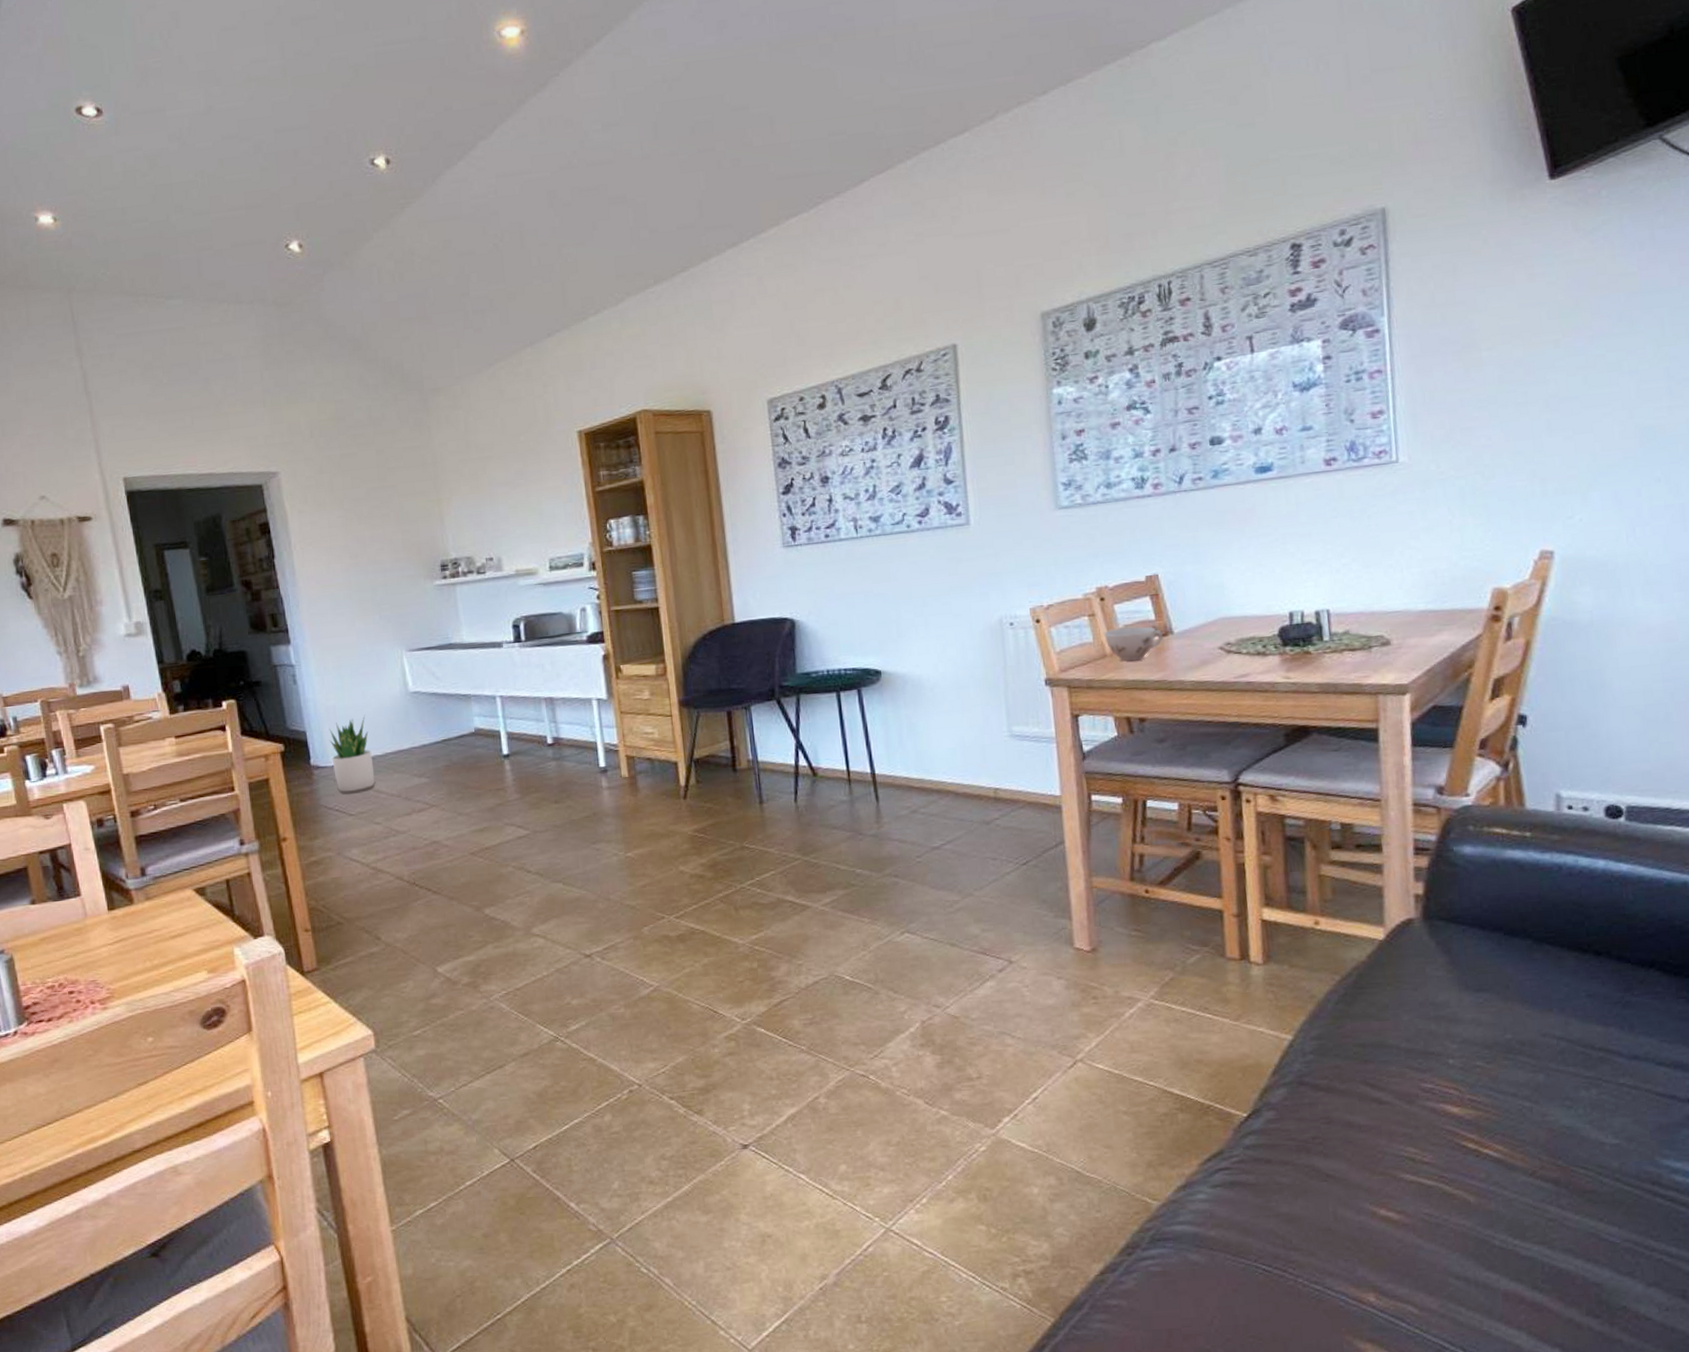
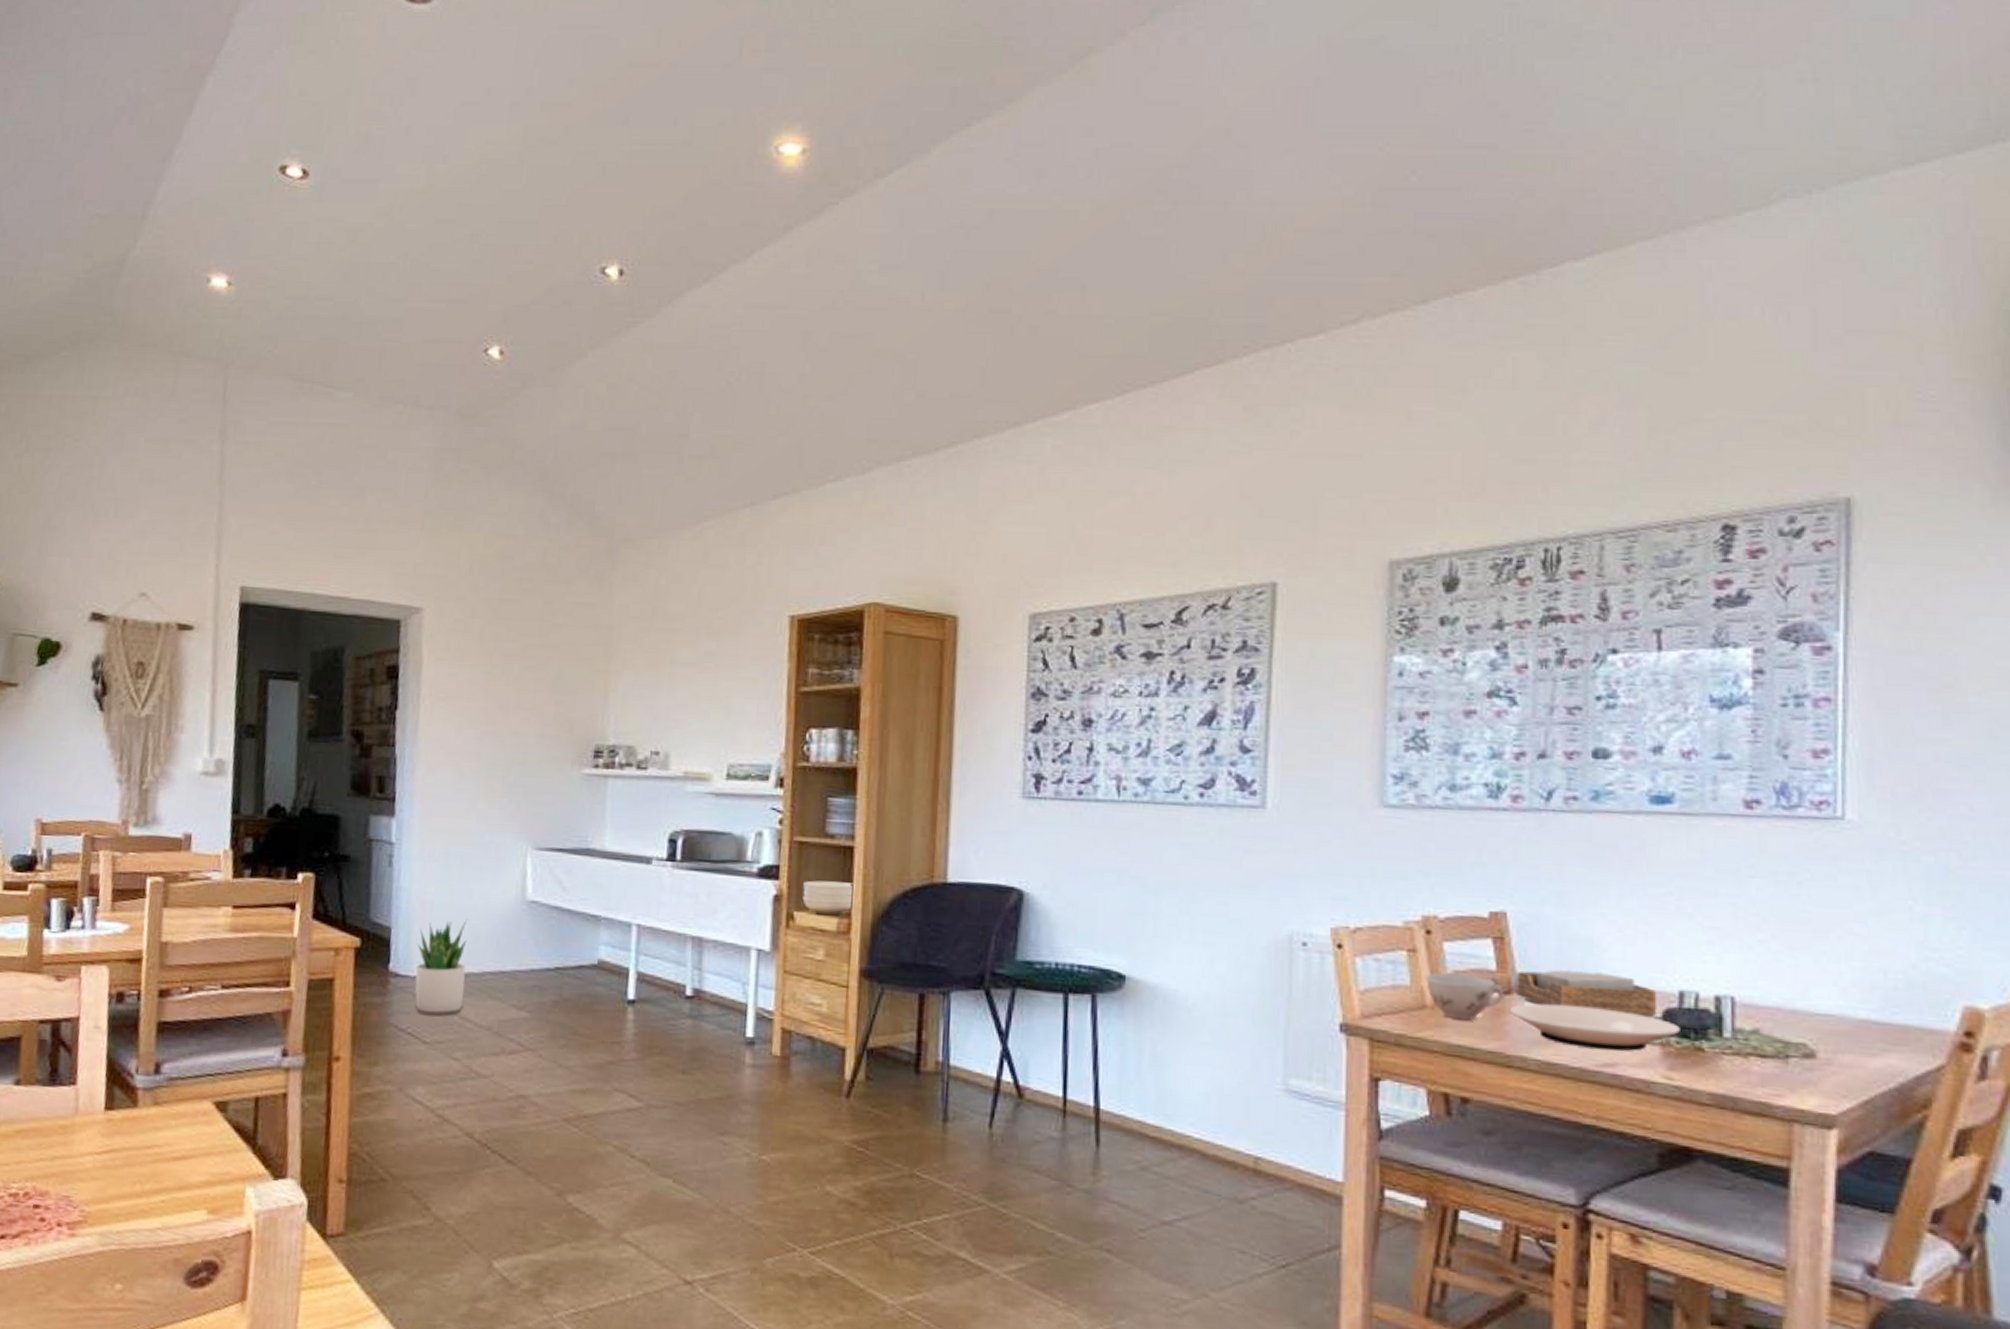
bowl: none [624,635,666,665] -> present [802,880,855,916]
plate: none [1168,634,1292,666] -> present [1510,1003,1680,1051]
napkin holder: none [1169,608,1275,640] -> present [1515,970,1657,1018]

